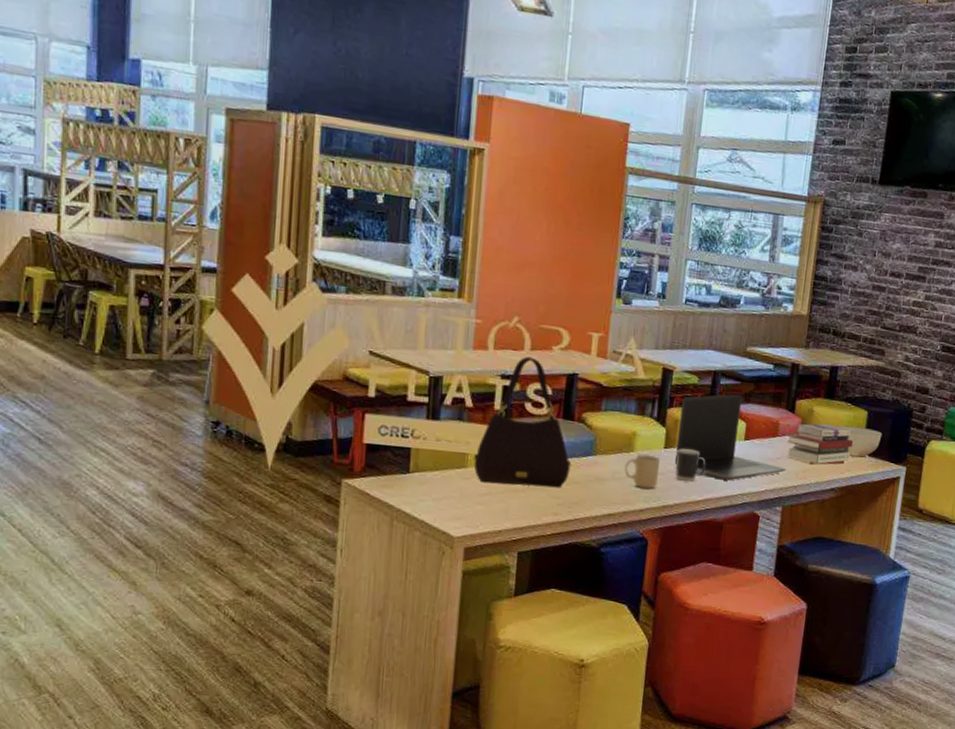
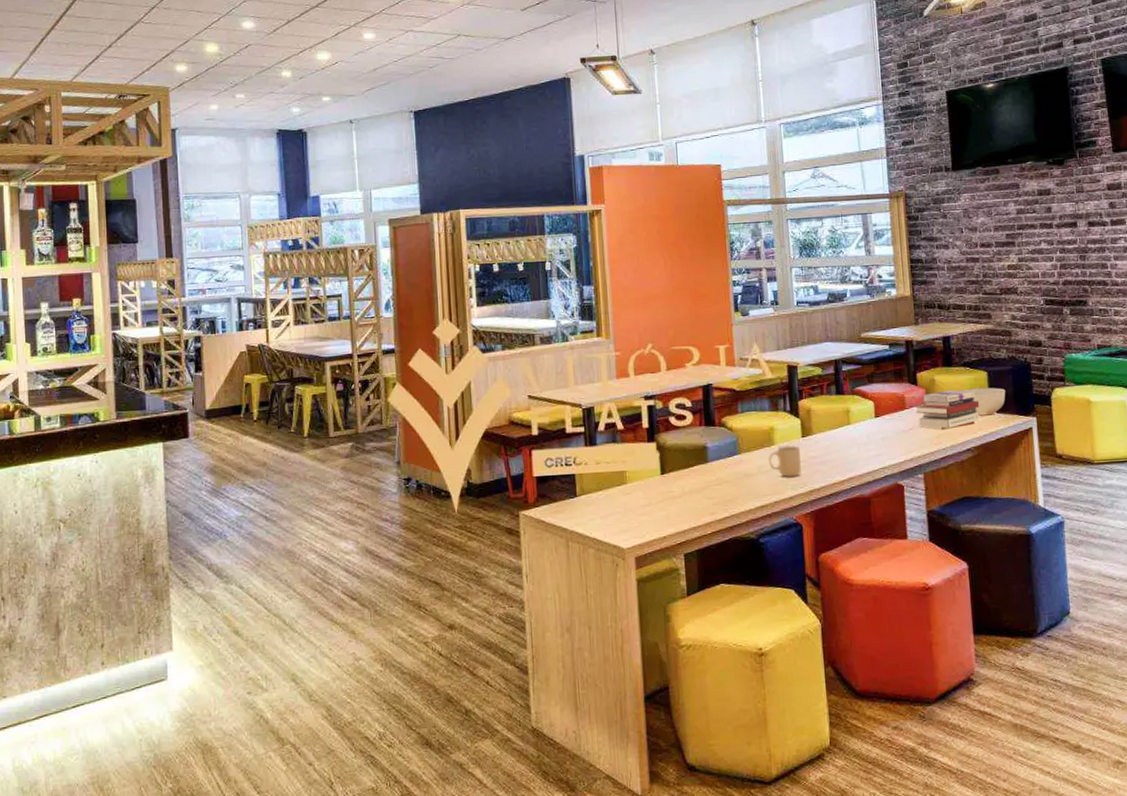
handbag: present [472,356,572,487] -> none [630,376,720,495]
laptop computer: present [674,394,786,481] -> none [810,377,920,458]
mug: present [674,448,706,482] -> none [814,434,844,465]

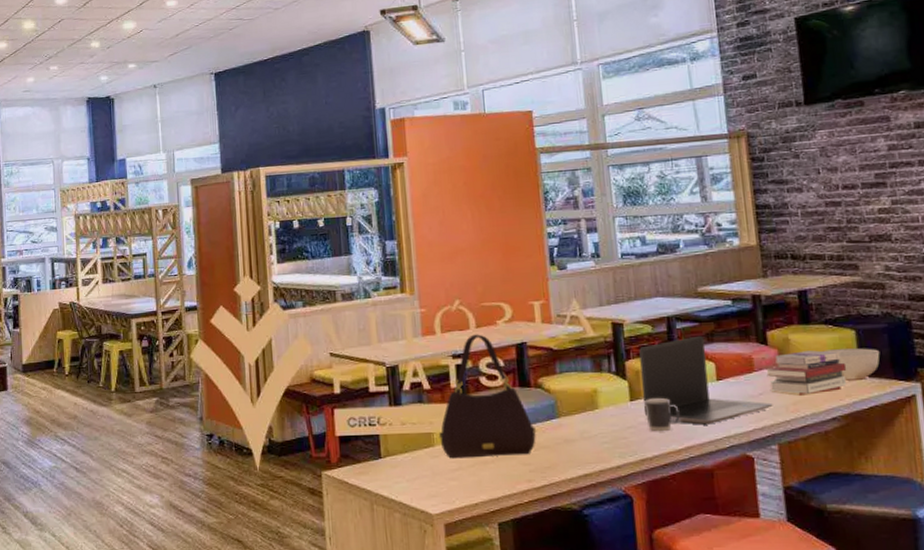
handbag: none [630,376,720,495] -> present [438,334,537,459]
cup: present [769,445,801,477] -> none [592,409,630,444]
laptop computer: none [810,377,920,458] -> present [639,335,773,425]
mug: none [814,434,844,465] -> present [644,398,680,432]

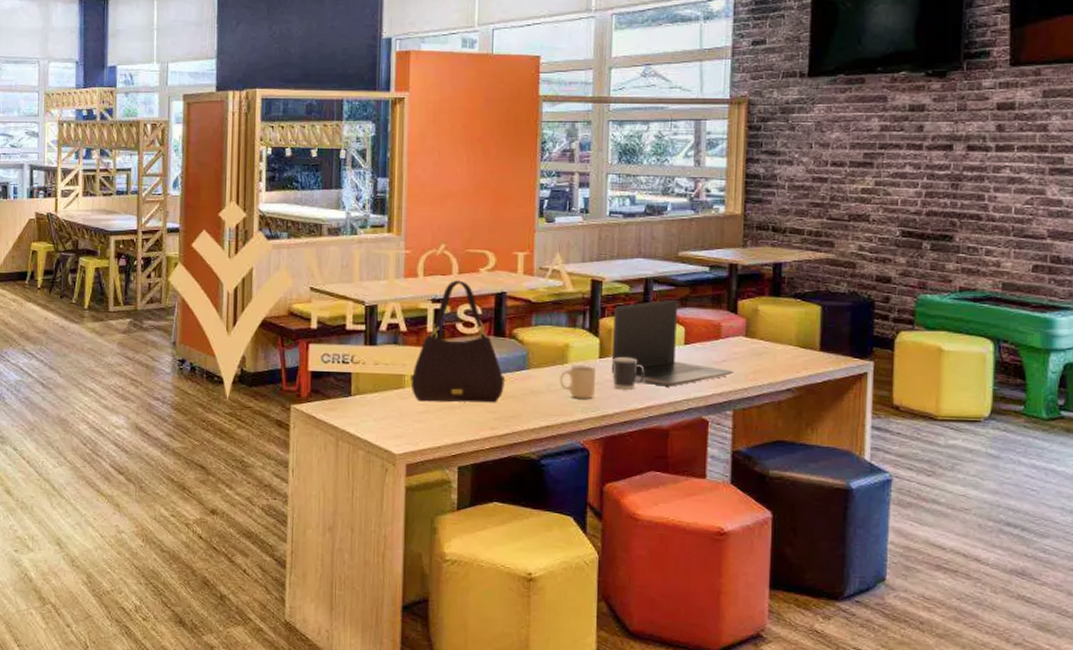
cup: none [592,409,630,444] -> present [560,365,595,399]
books: present [766,350,847,396] -> none [732,322,808,365]
bowl: present [823,348,880,381] -> none [788,323,841,355]

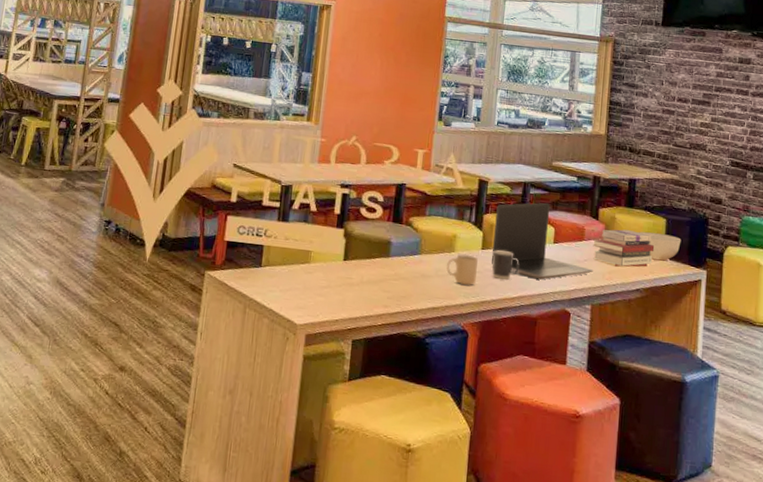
handbag: present [409,280,506,402] -> none [315,169,400,282]
books: none [732,322,808,365] -> present [593,229,655,267]
bowl: none [788,323,841,355] -> present [639,231,681,261]

